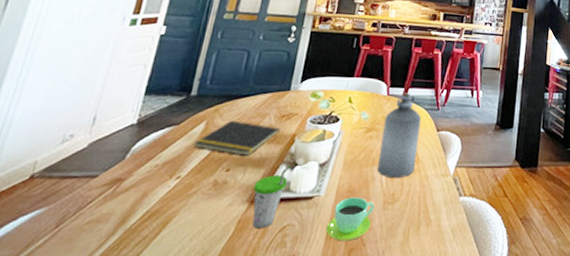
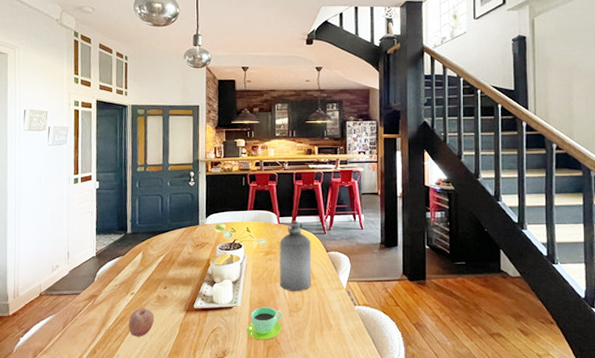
fruit: none [160,196,204,239] -> present [128,307,155,337]
notepad: present [194,120,280,156] -> none [138,250,197,277]
cup: present [252,166,292,229] -> none [186,283,211,330]

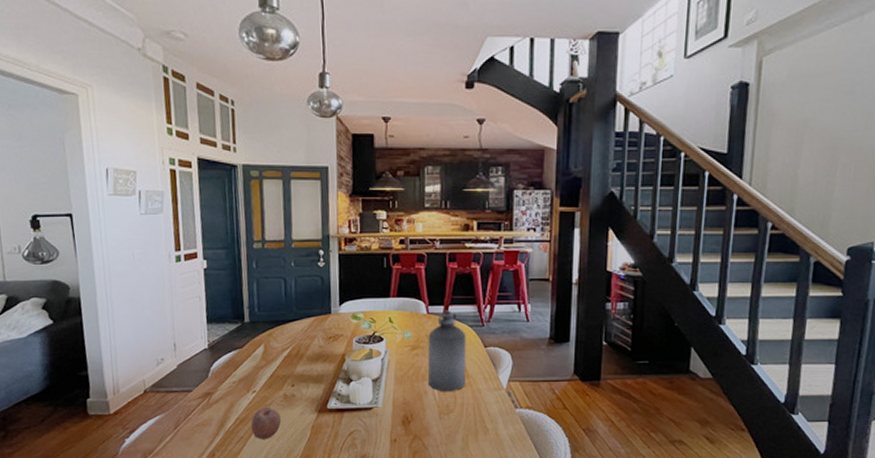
cup: present [246,307,282,341] -> none [389,408,431,445]

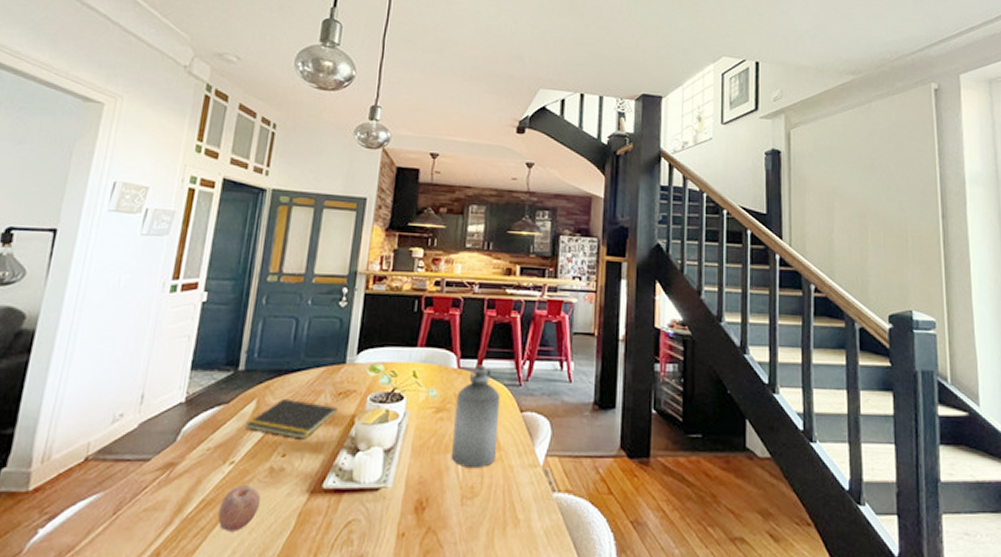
notepad: none [259,342,330,373] -> present [246,398,337,439]

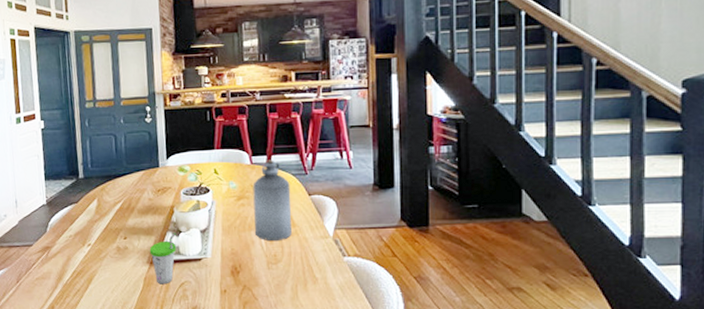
fruit: present [218,484,261,532] -> none [87,259,116,292]
notepad: present [246,398,337,439] -> none [93,196,159,226]
cup: none [312,451,353,523] -> present [149,233,177,285]

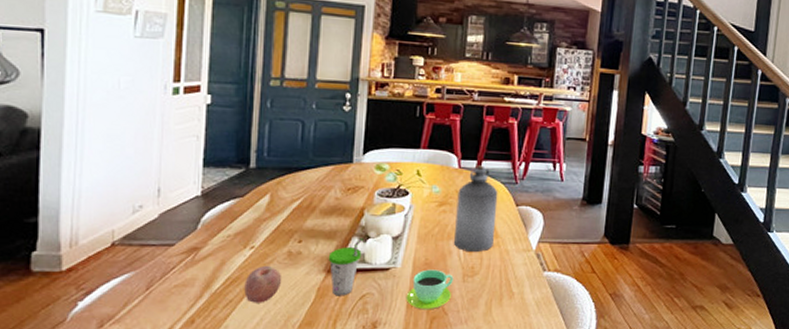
fruit: none [87,259,116,292] -> present [244,265,282,303]
cup: none [218,258,259,296] -> present [406,269,454,310]

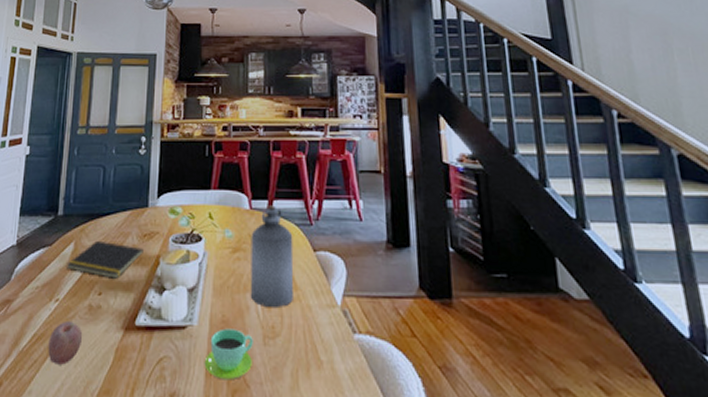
notepad: none [262,192,347,228] -> present [67,240,144,279]
cup: present [328,238,364,296] -> none [126,290,160,360]

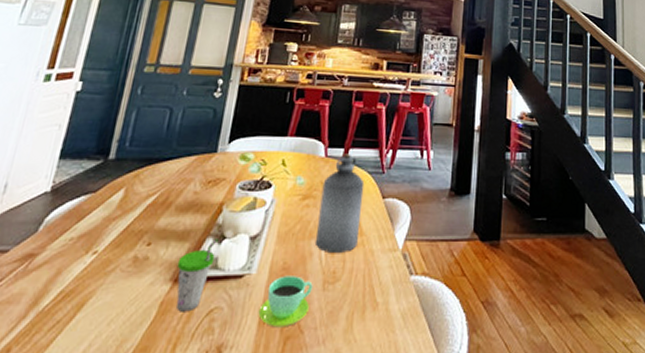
fruit: present [48,320,83,365] -> none [75,274,123,324]
notepad: present [67,240,144,279] -> none [112,186,206,228]
cup: none [126,290,160,360] -> present [176,239,219,312]

